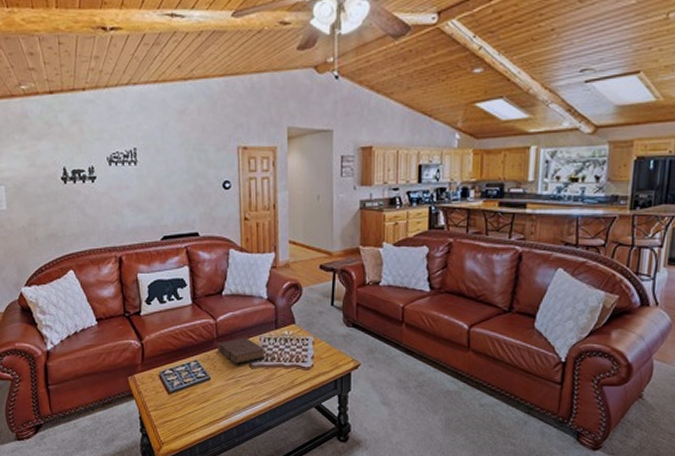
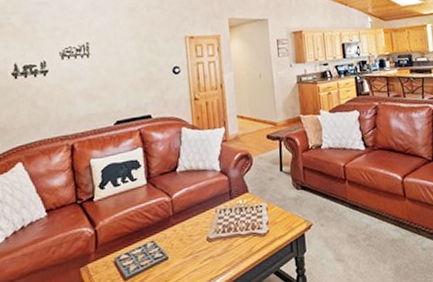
book: present [216,338,266,365] -> none [173,211,223,240]

